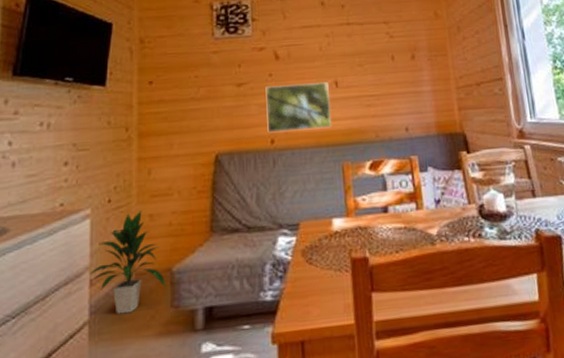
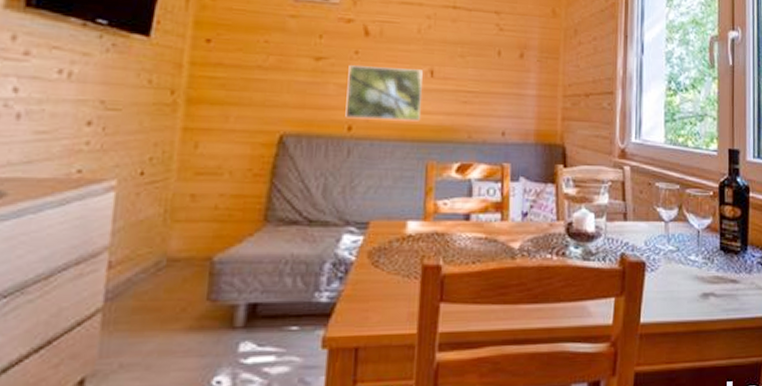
indoor plant: present [89,210,166,315] -> none [109,188,204,304]

